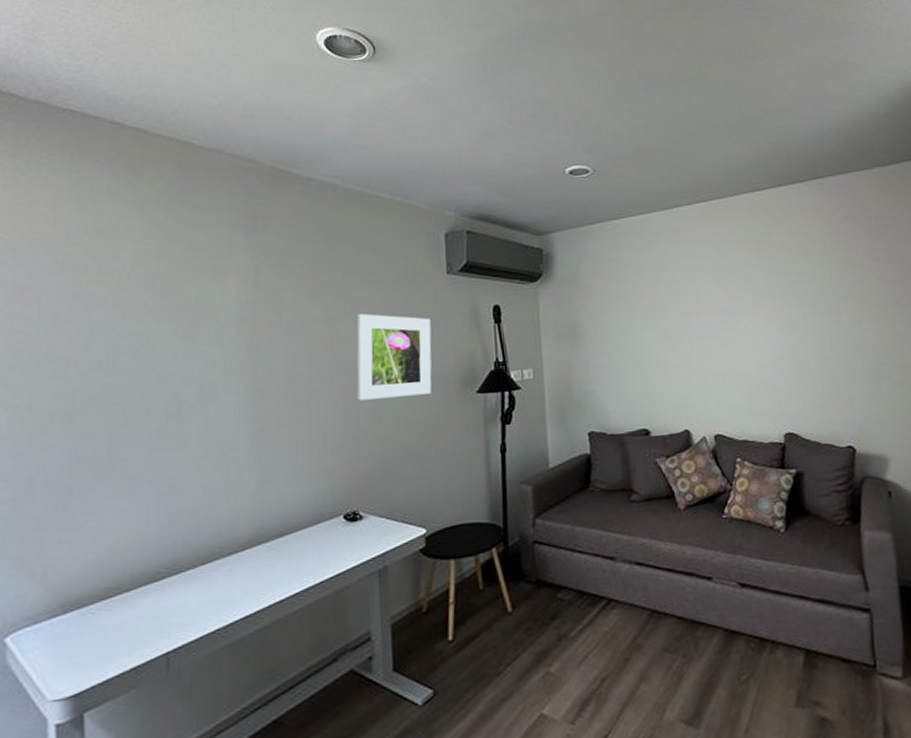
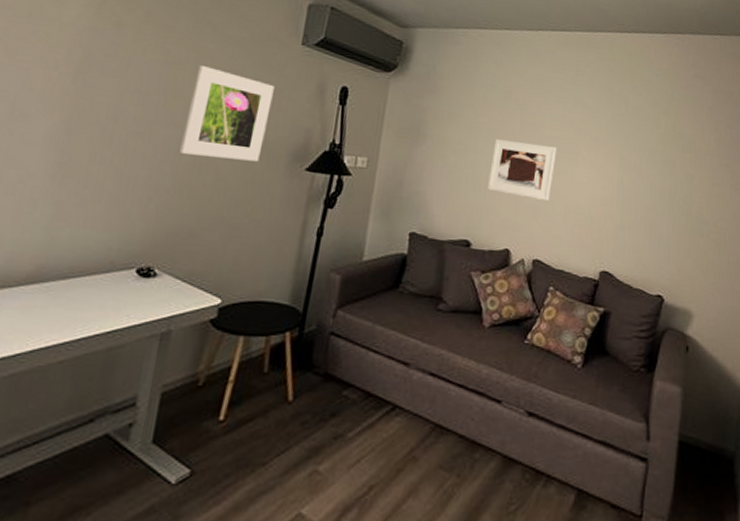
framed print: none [652,320,719,376] -> present [488,139,557,201]

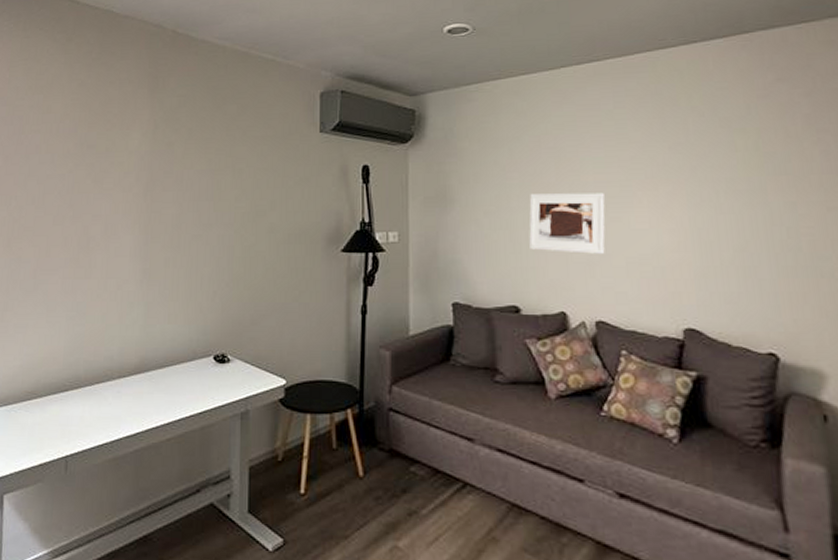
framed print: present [179,65,275,162] -> none [232,168,302,249]

